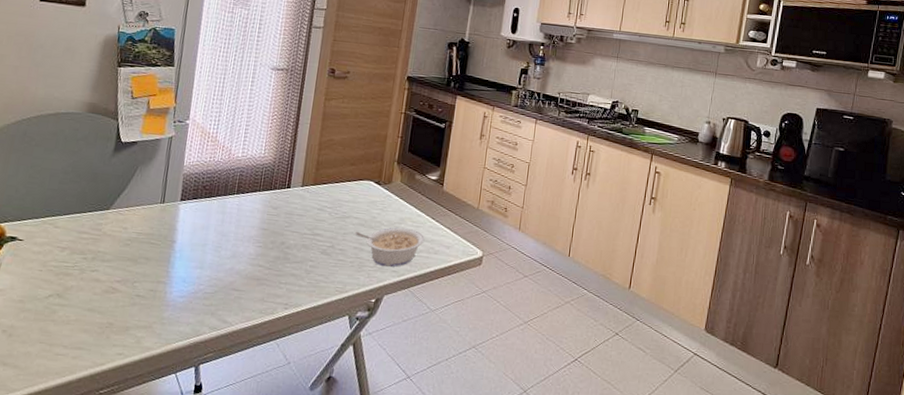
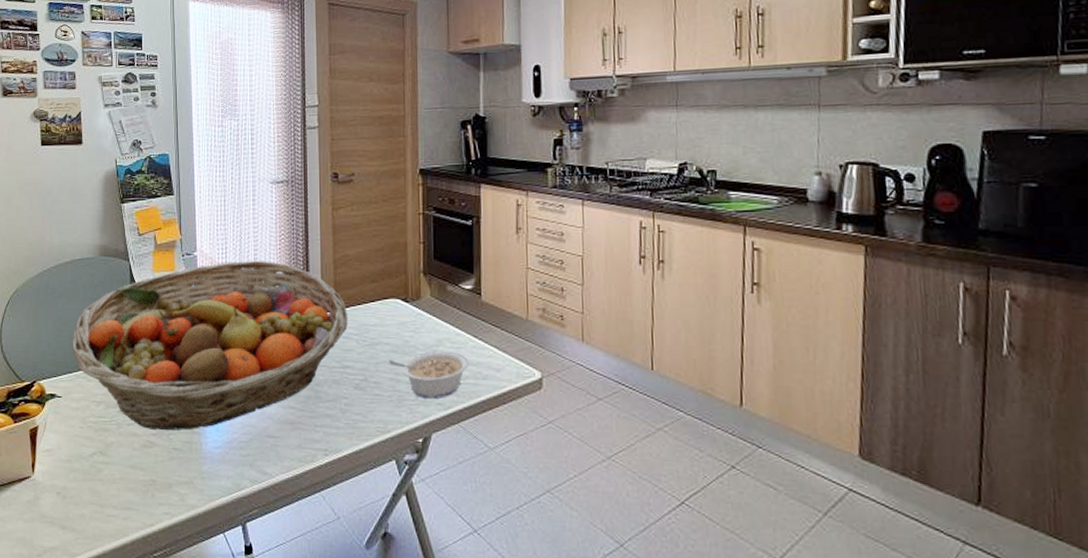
fruit basket: none [42,132,325,279] -> present [72,260,348,430]

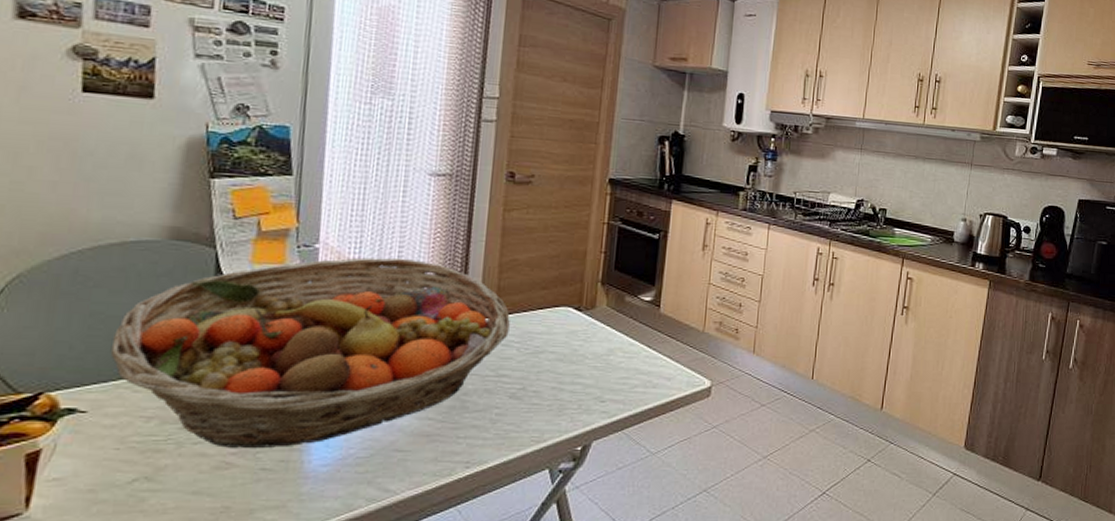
legume: present [388,351,469,399] -> none [551,360,640,407]

